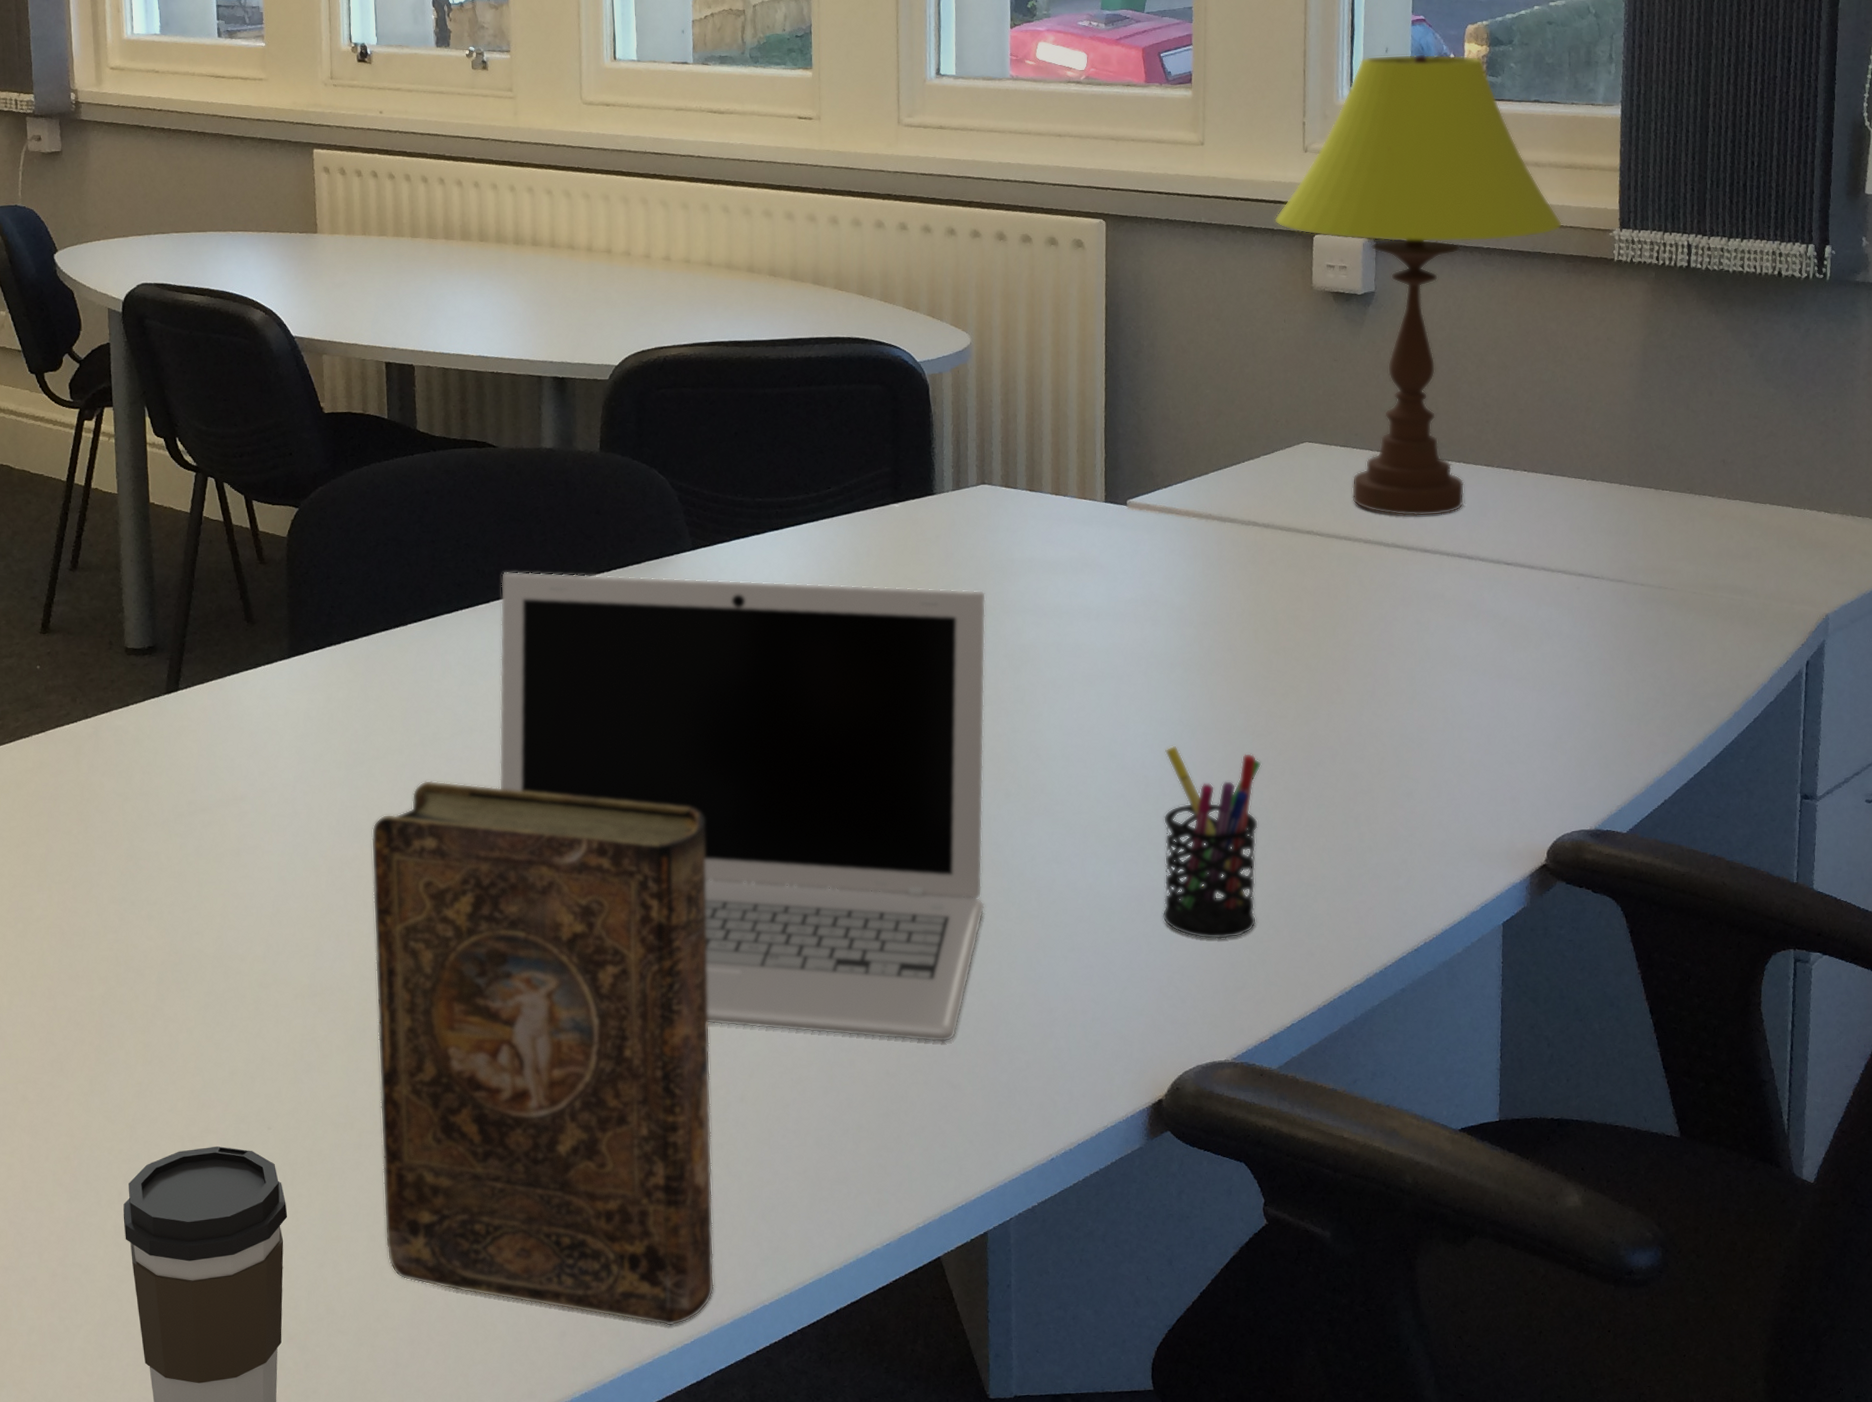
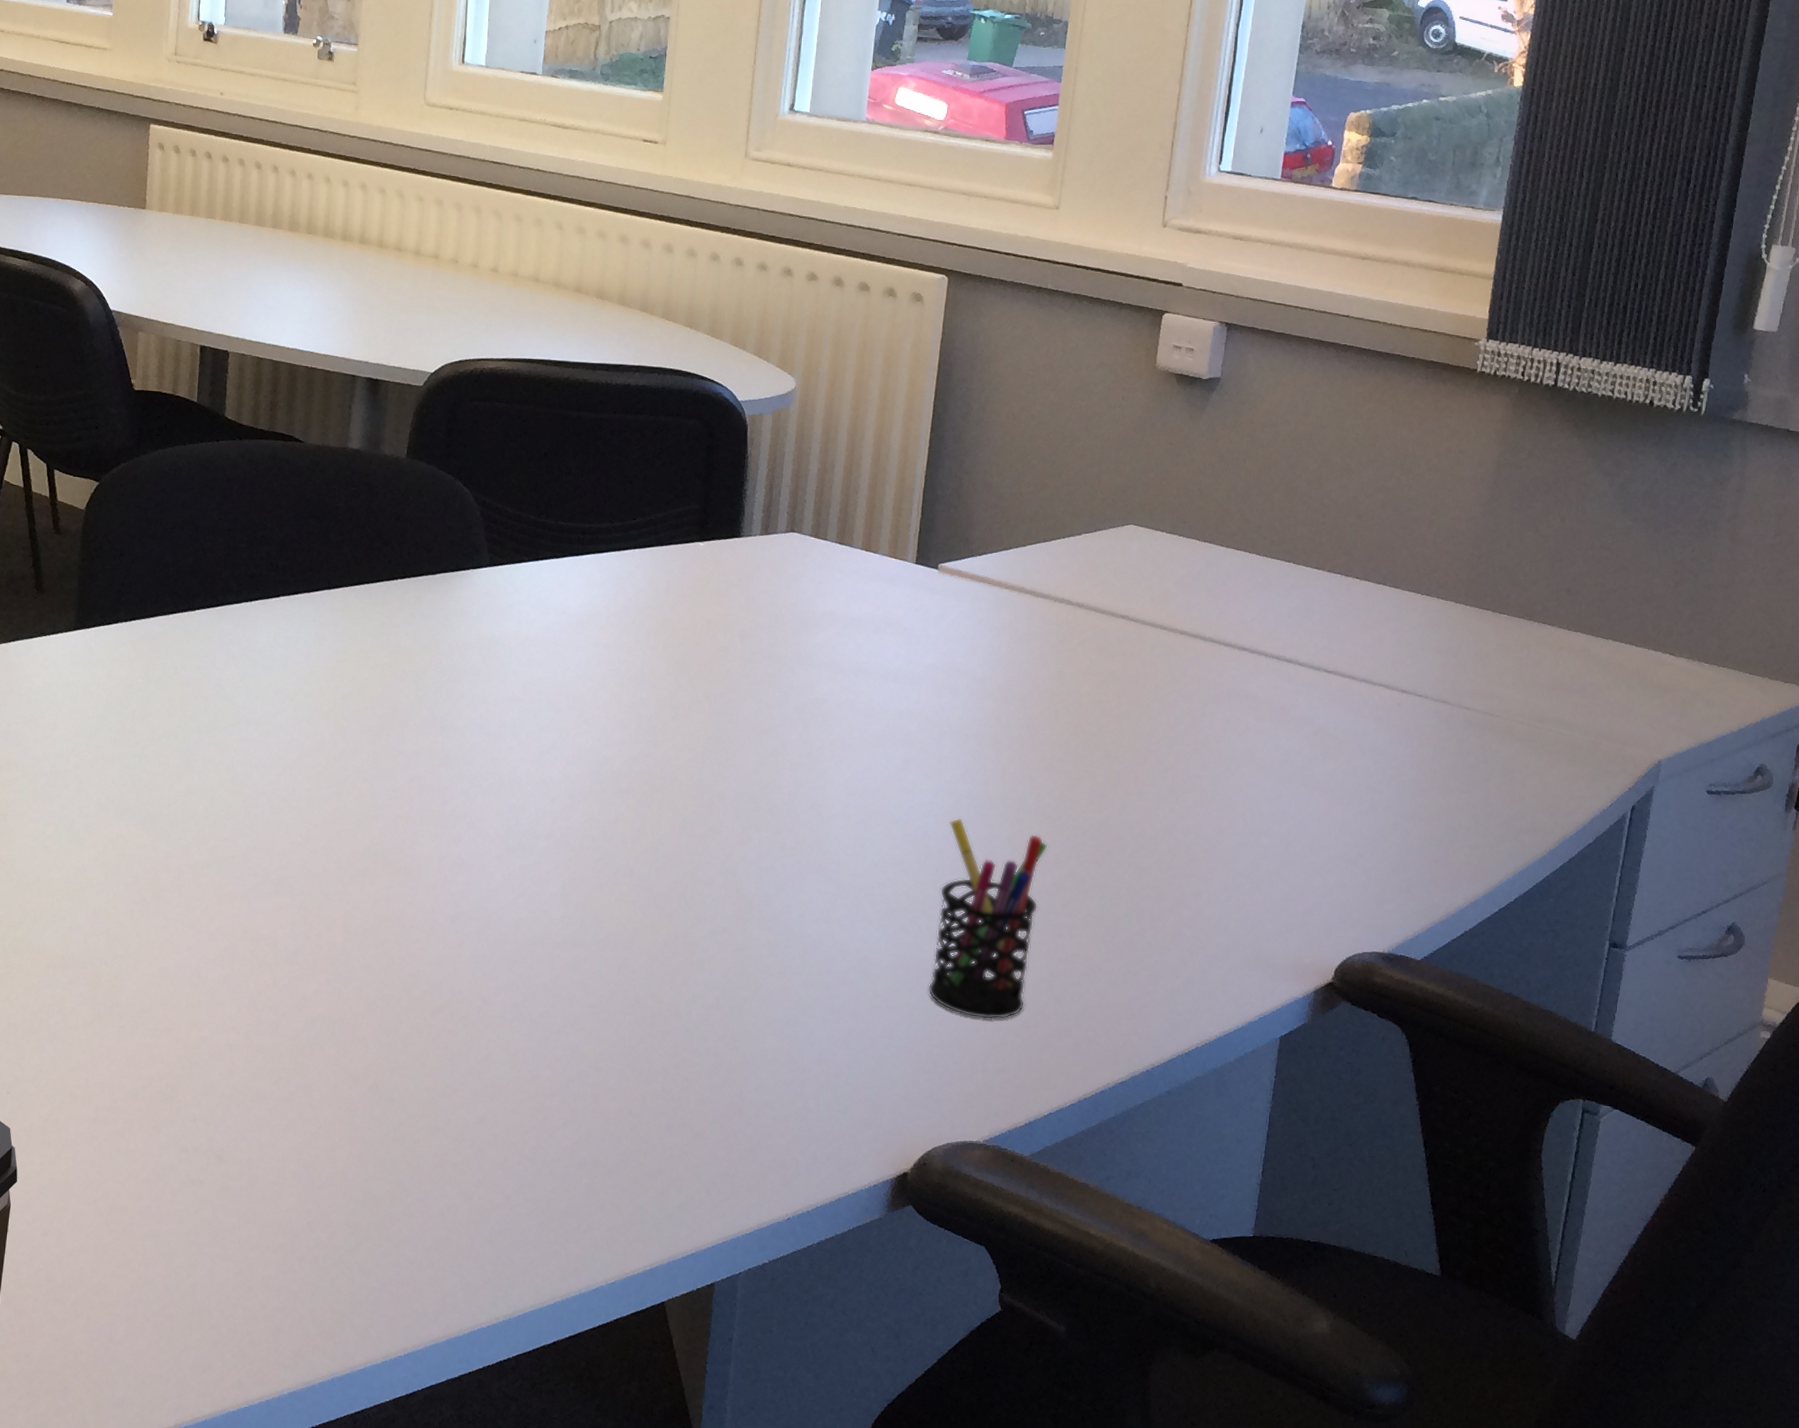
book: present [371,780,715,1326] -> none [111,767,473,1337]
laptop: present [499,571,987,1043] -> none [270,568,783,1089]
table lamp: present [1274,53,1562,517] -> none [1124,134,1426,615]

